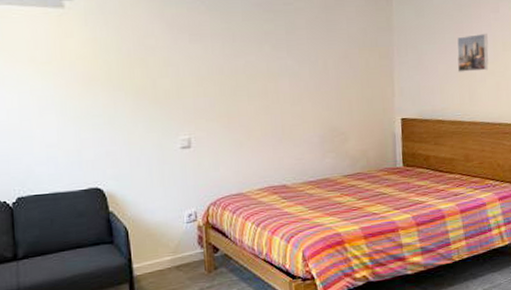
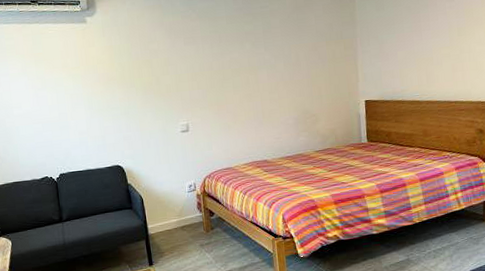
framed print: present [457,33,489,72] -> none [414,20,445,58]

